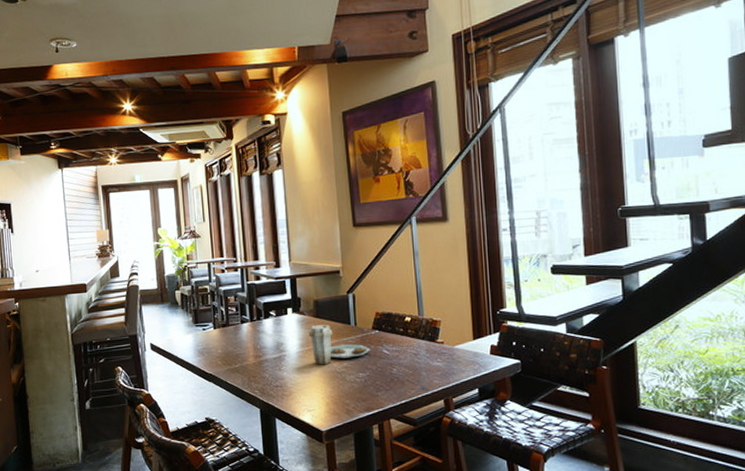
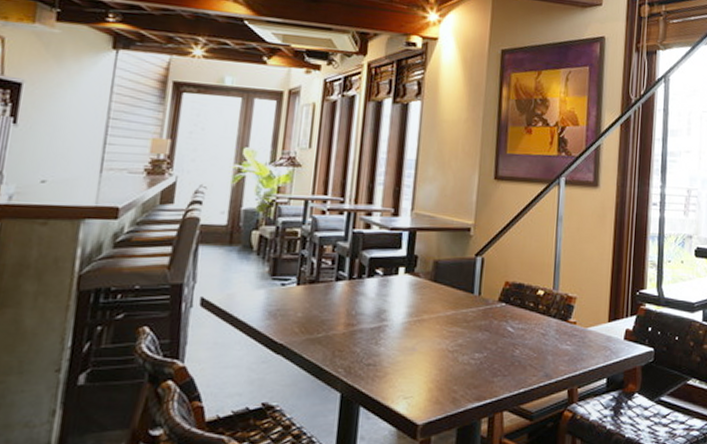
plate: present [308,325,370,365] -> none [420,291,492,341]

